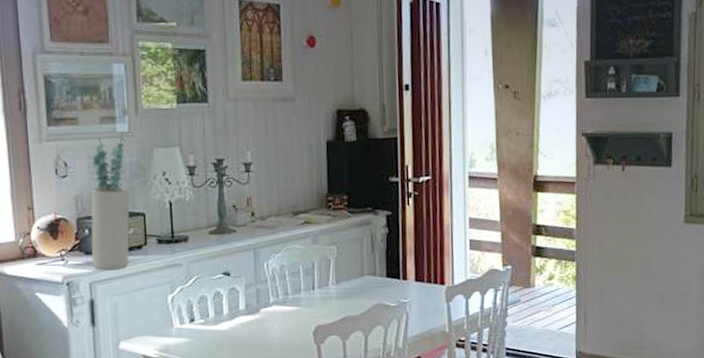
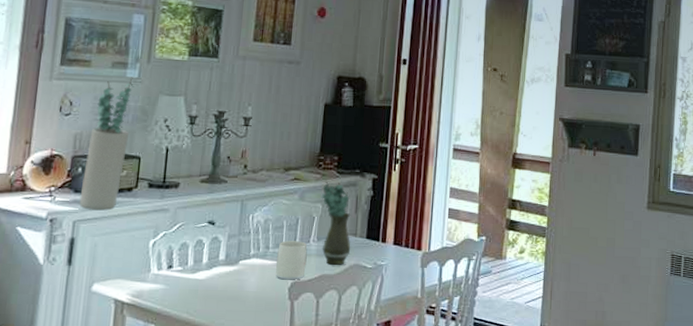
mug: none [296,285,328,325] -> present [276,240,308,280]
vase: none [334,221,372,306] -> present [321,180,351,265]

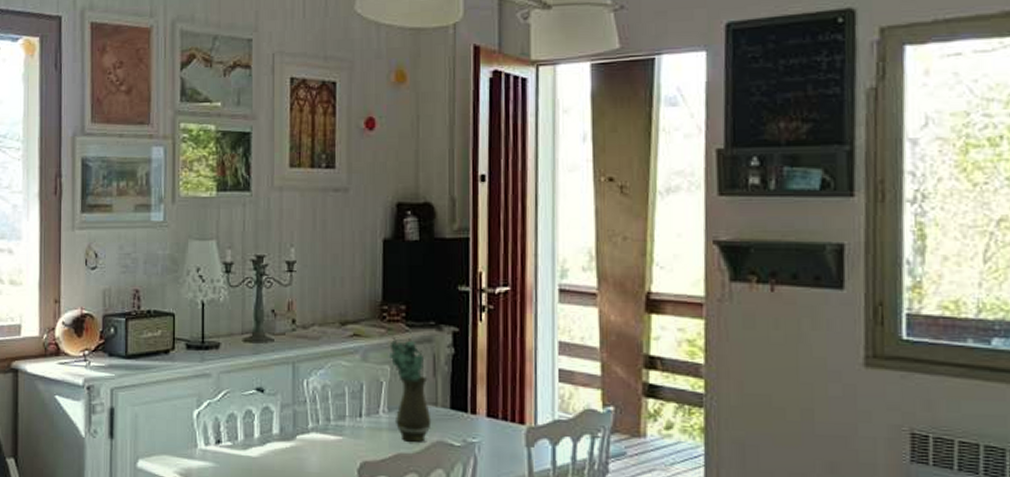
vase: present [79,77,135,211] -> none [115,221,161,377]
mug: present [276,240,308,280] -> none [339,411,377,460]

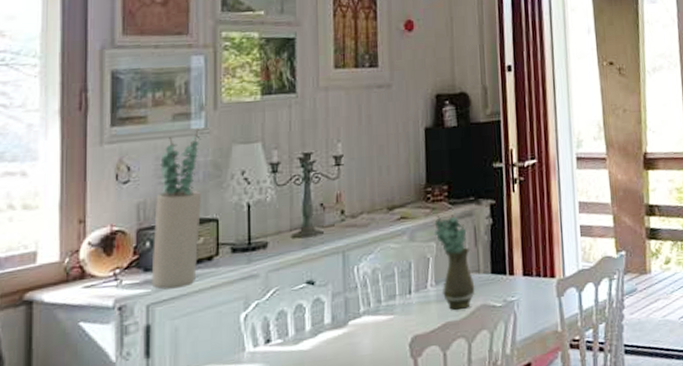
vase: none [115,221,161,377] -> present [151,128,202,290]

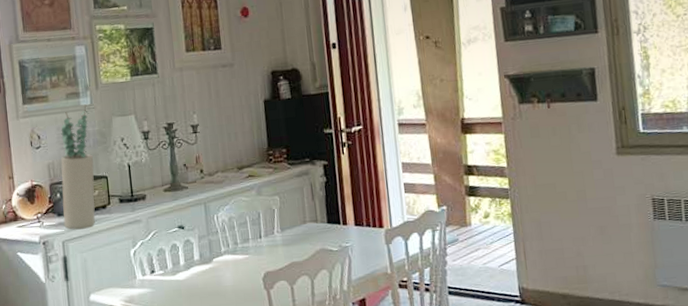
vase: present [433,214,475,310] -> none [276,173,314,252]

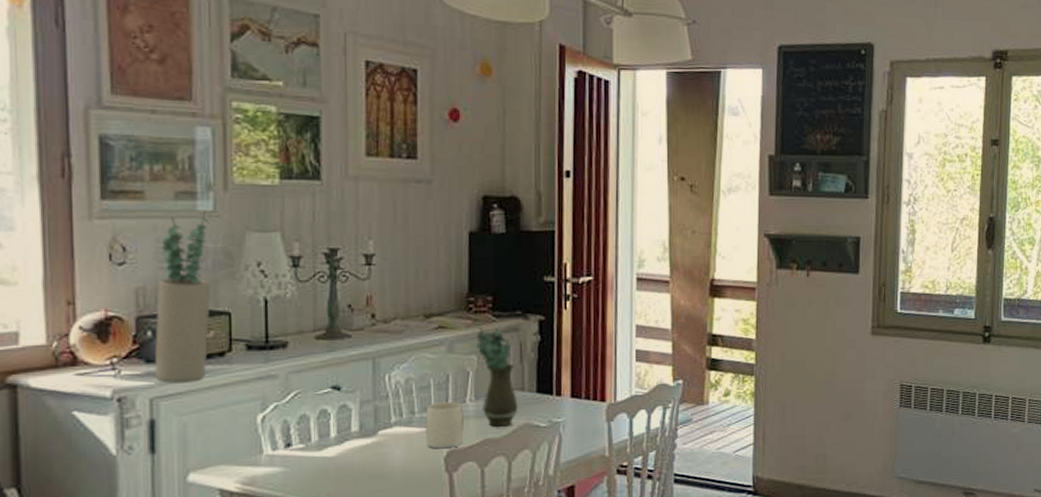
mug: none [245,233,275,272] -> present [425,401,464,449]
vase: none [276,173,314,252] -> present [475,326,518,427]

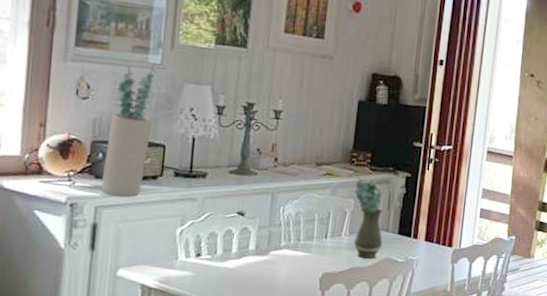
mug: present [425,401,464,449] -> none [307,233,339,272]

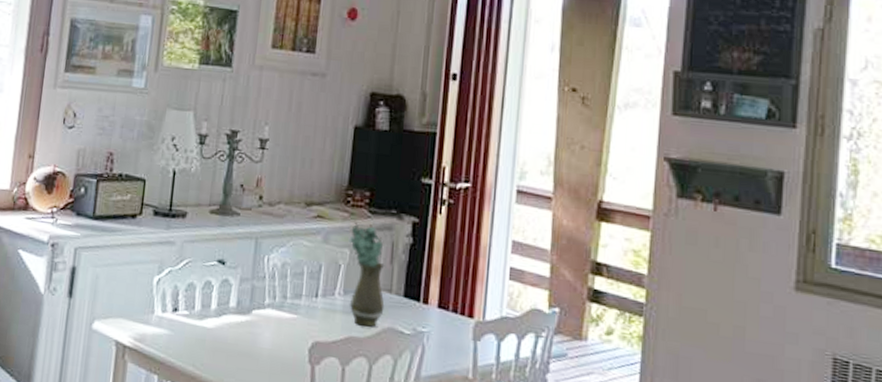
vase: present [100,62,157,198] -> none [81,87,141,239]

